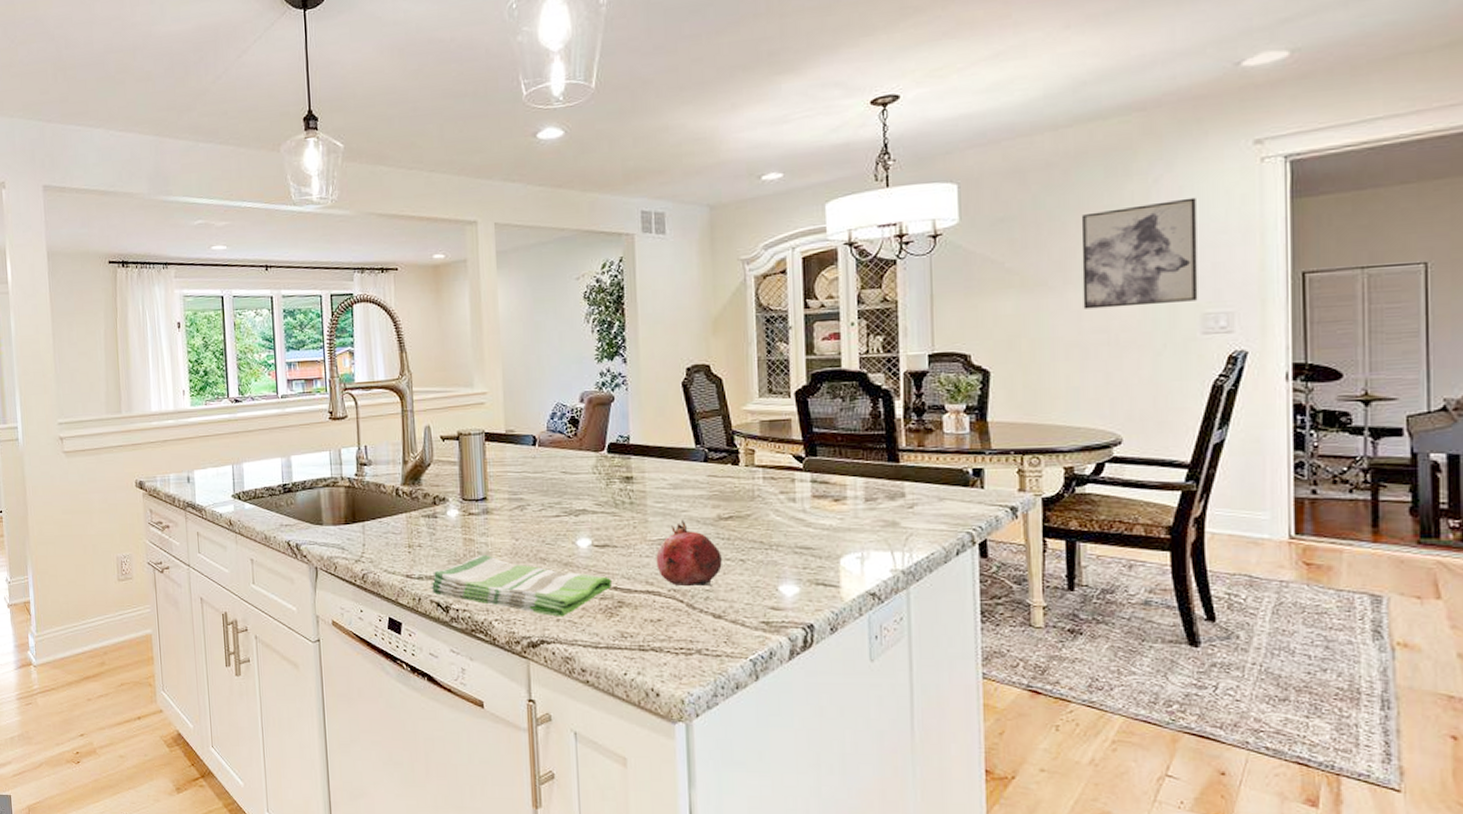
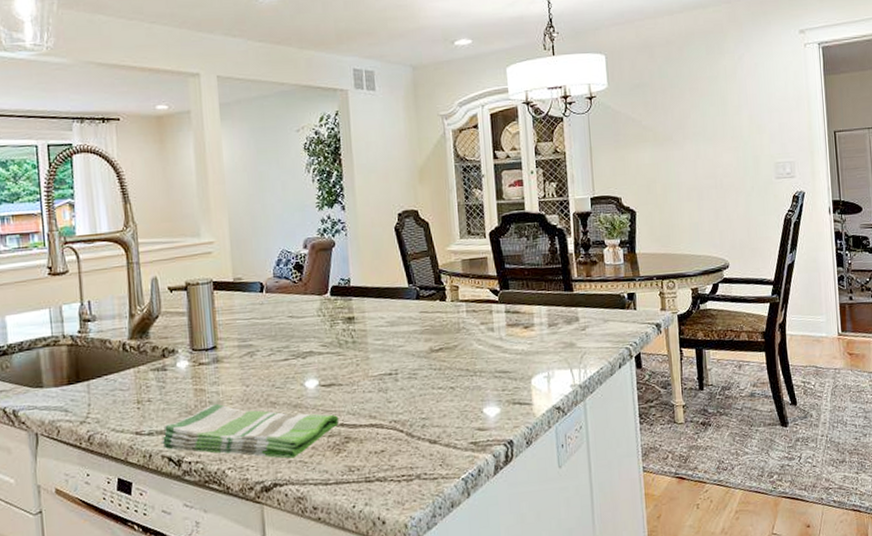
fruit: present [656,519,722,587] -> none [377,354,435,417]
wall art: present [1081,197,1198,309] -> none [692,72,772,160]

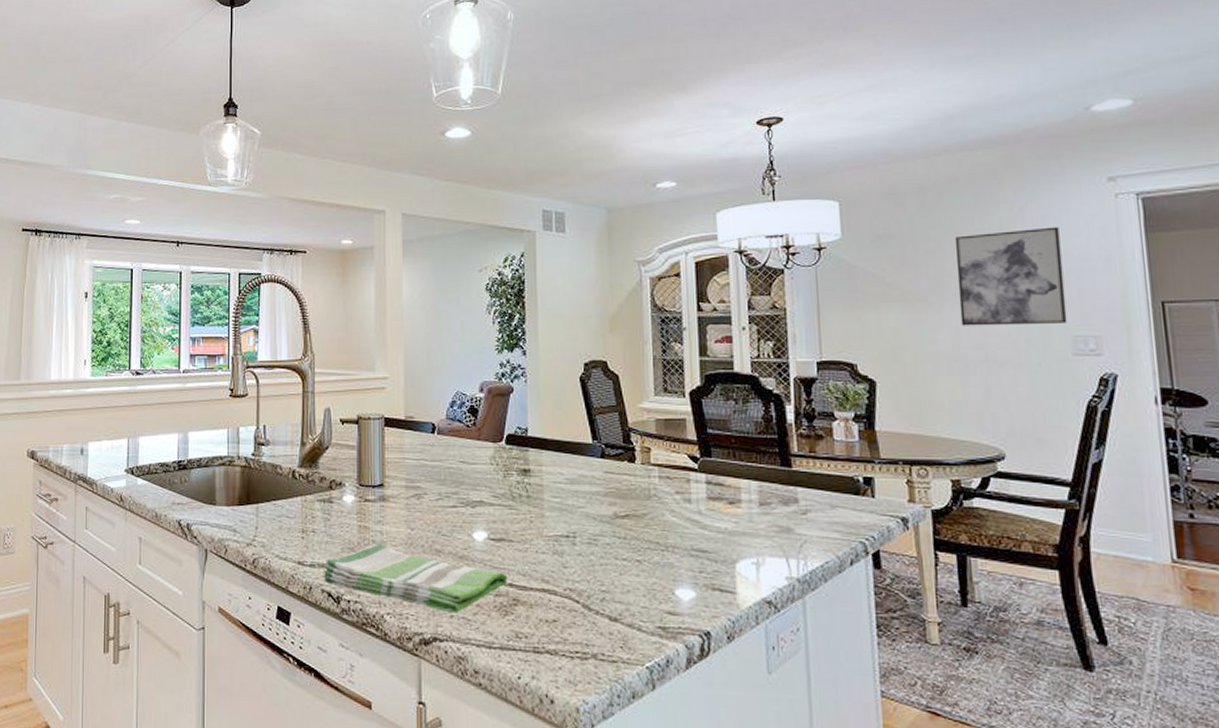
wall art: none [692,72,772,160] -> present [954,226,1068,326]

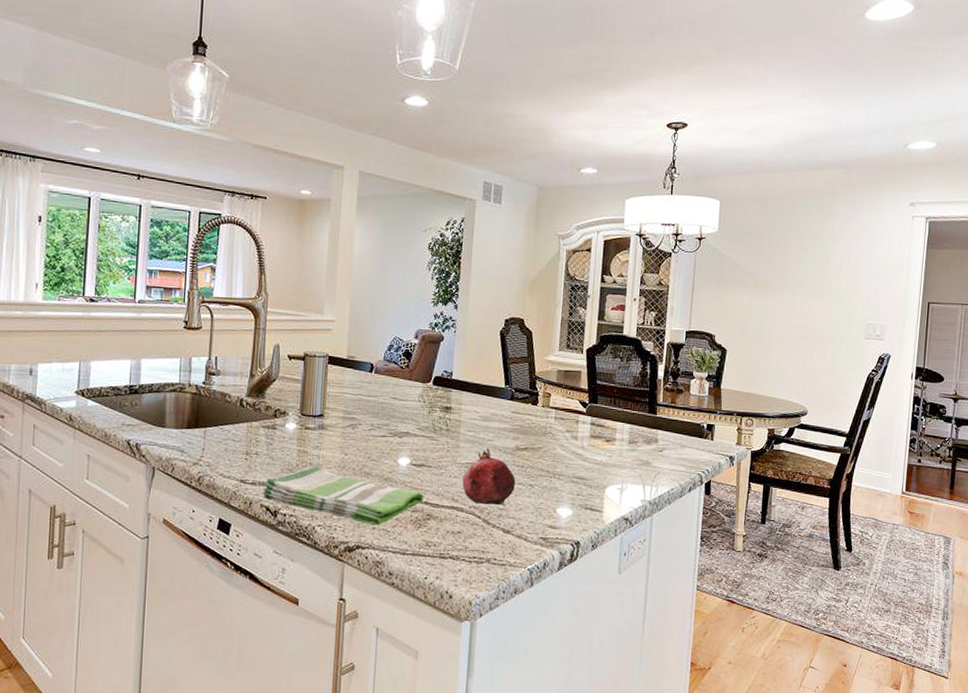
fruit: none [552,516,618,587] -> present [462,447,515,506]
wall art: present [954,226,1068,326] -> none [793,237,871,314]

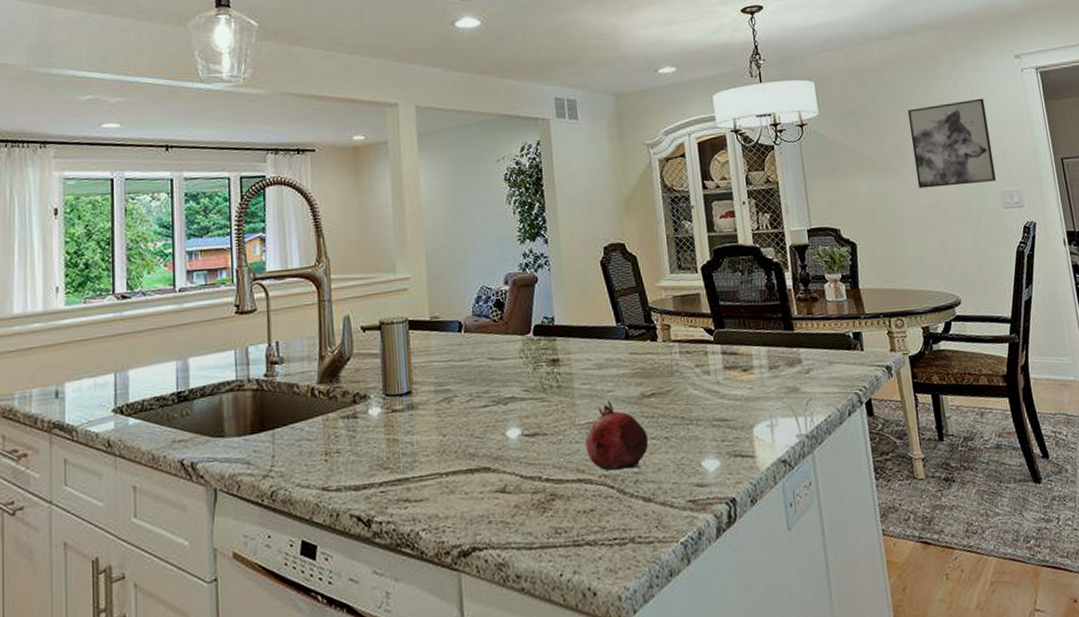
dish towel: present [261,466,423,526] -> none [349,455,543,519]
wall art: none [793,237,871,314] -> present [907,98,997,189]

